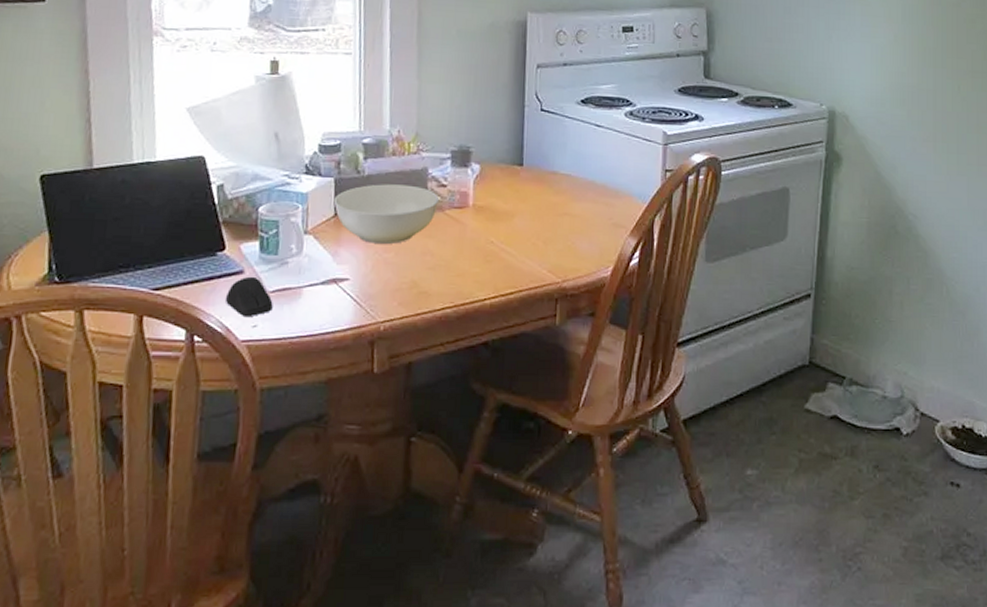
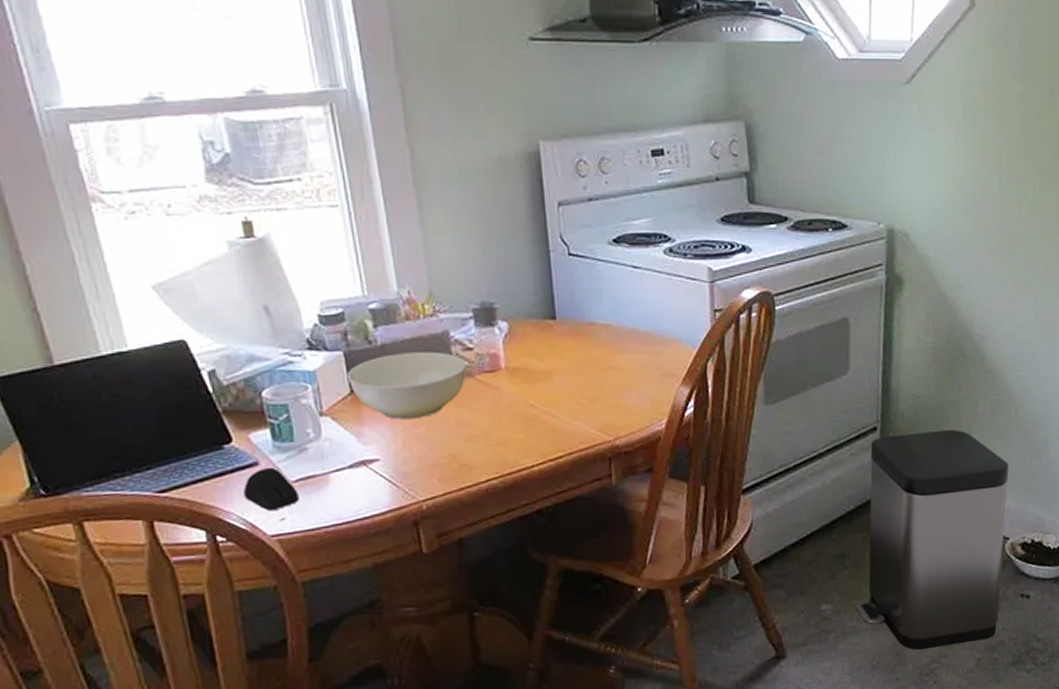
pedal bin: none [780,303,940,530] -> present [855,429,1009,650]

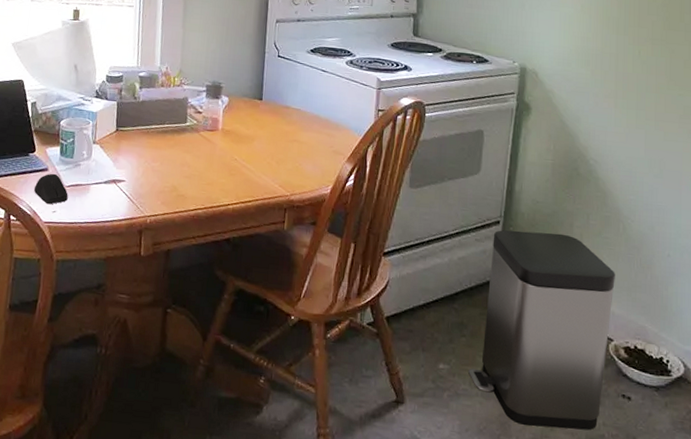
bowl: present [346,351,467,420] -> none [116,108,195,156]

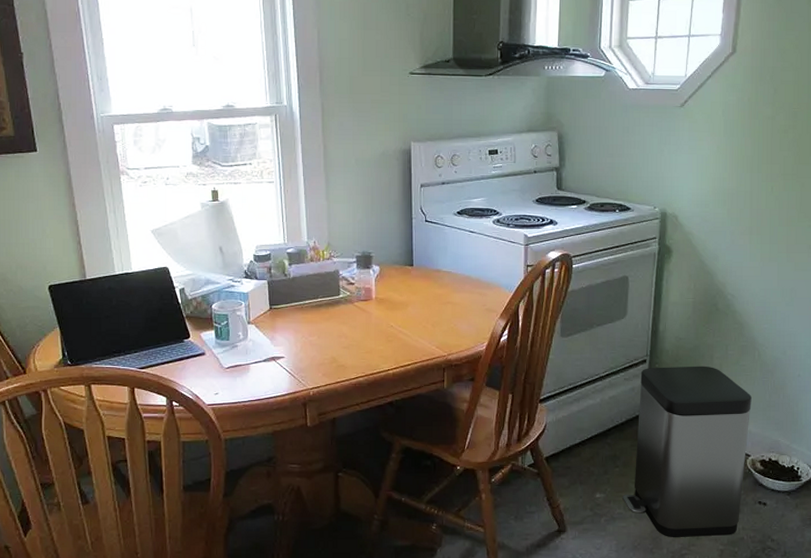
computer mouse: present [34,173,68,204] -> none [194,357,229,386]

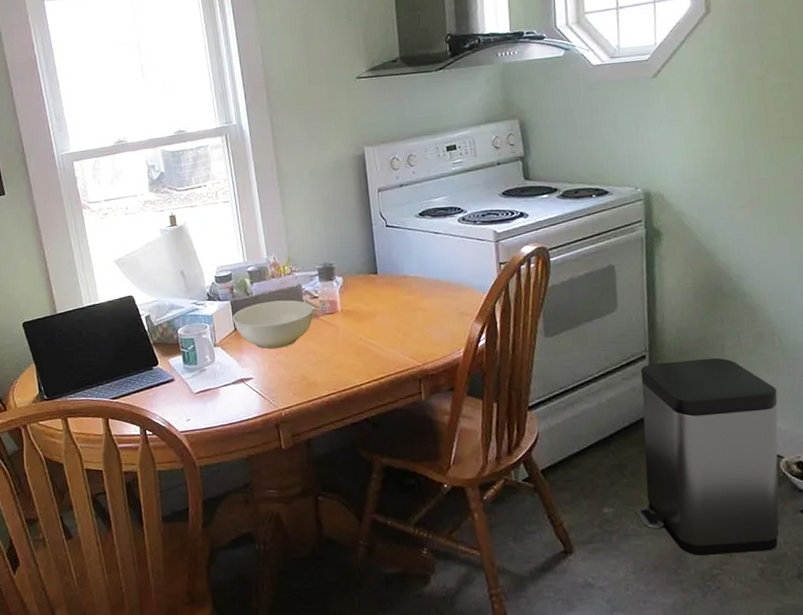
bowl: none [268,284,348,331] -> present [232,300,313,349]

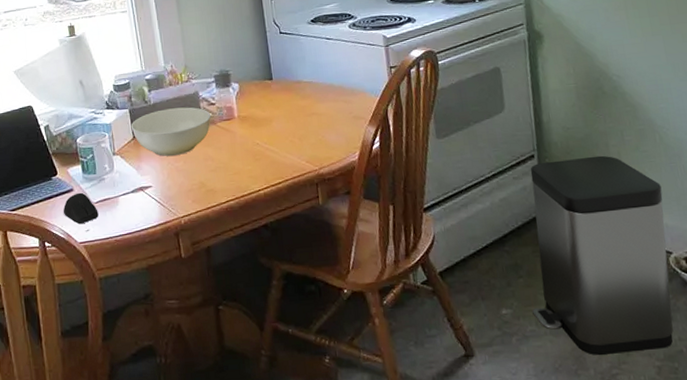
computer mouse: none [164,382,199,413] -> present [63,192,99,224]

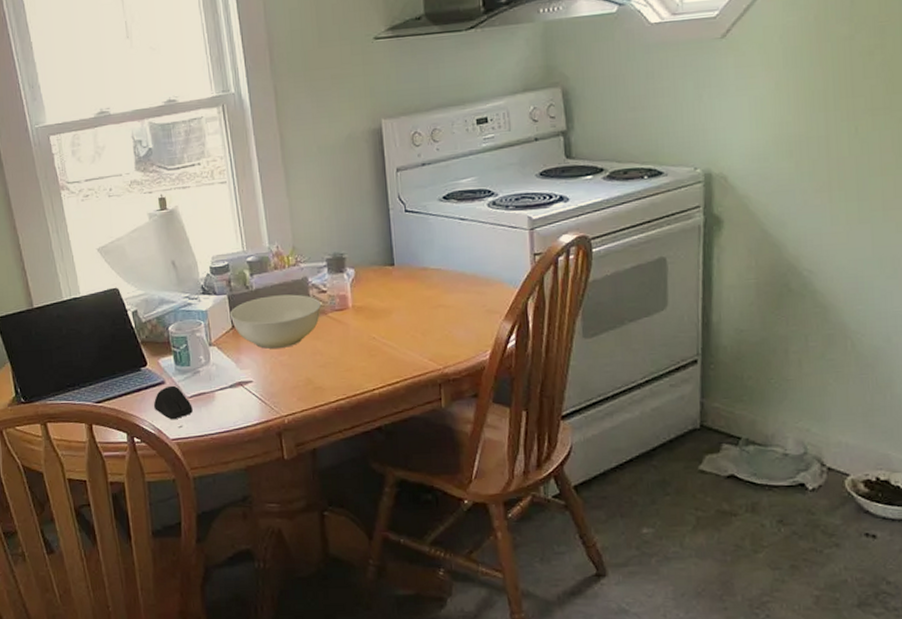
pedal bin: present [530,155,673,355] -> none [677,363,847,581]

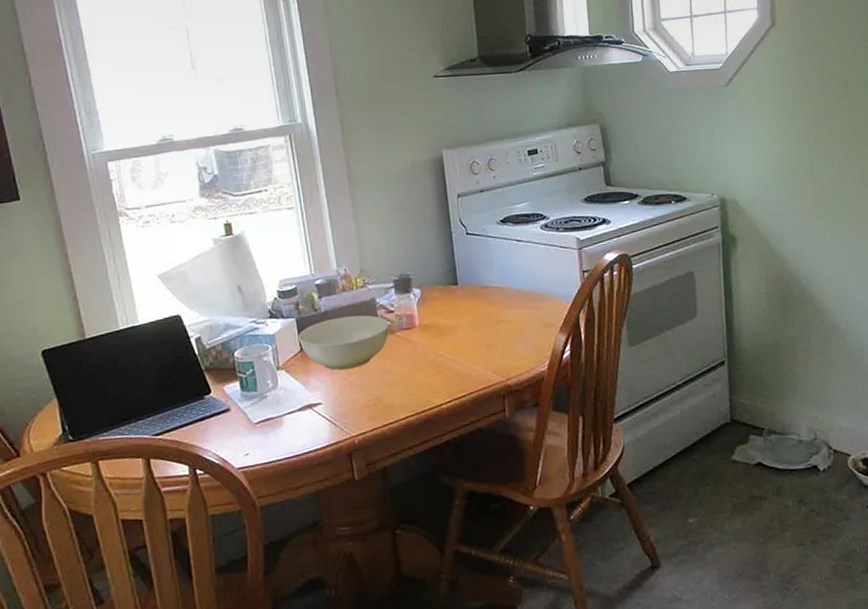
computer mouse: present [154,385,193,419] -> none [218,412,260,447]

